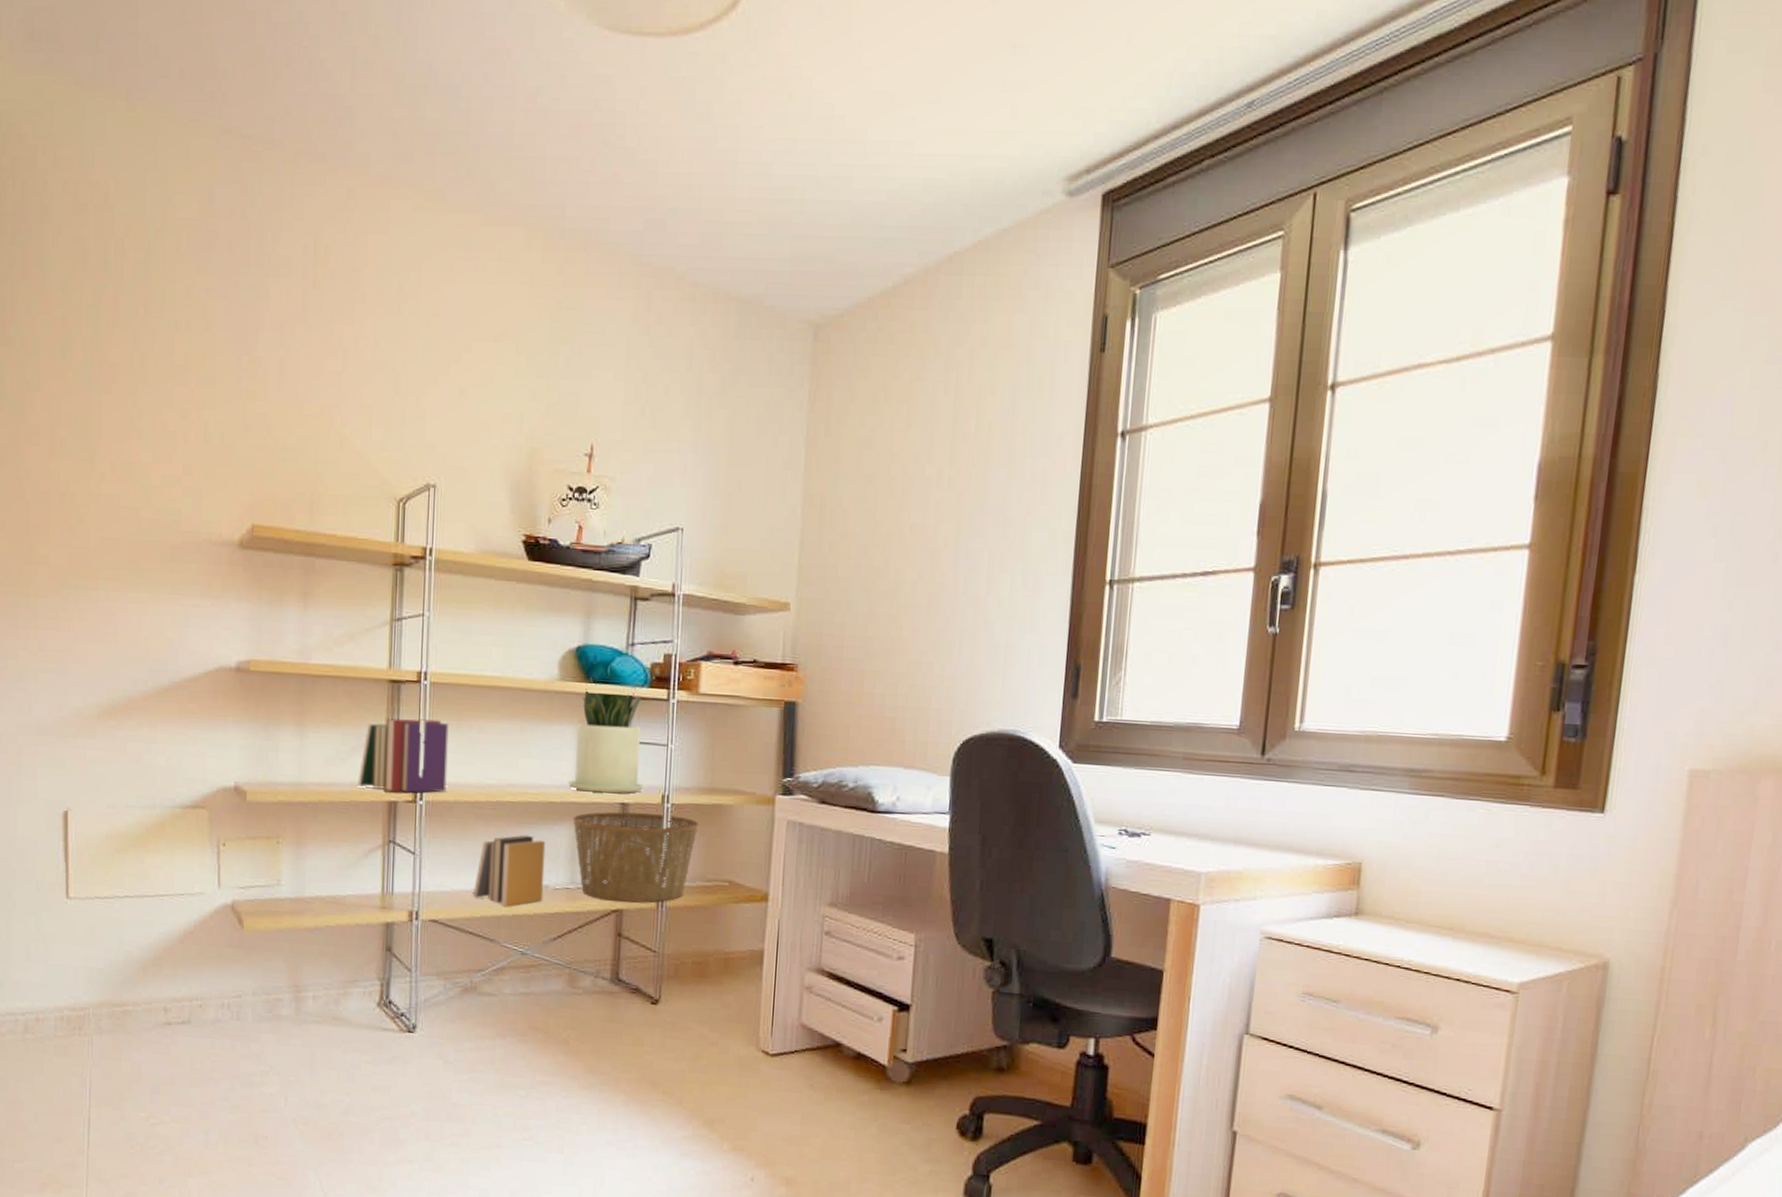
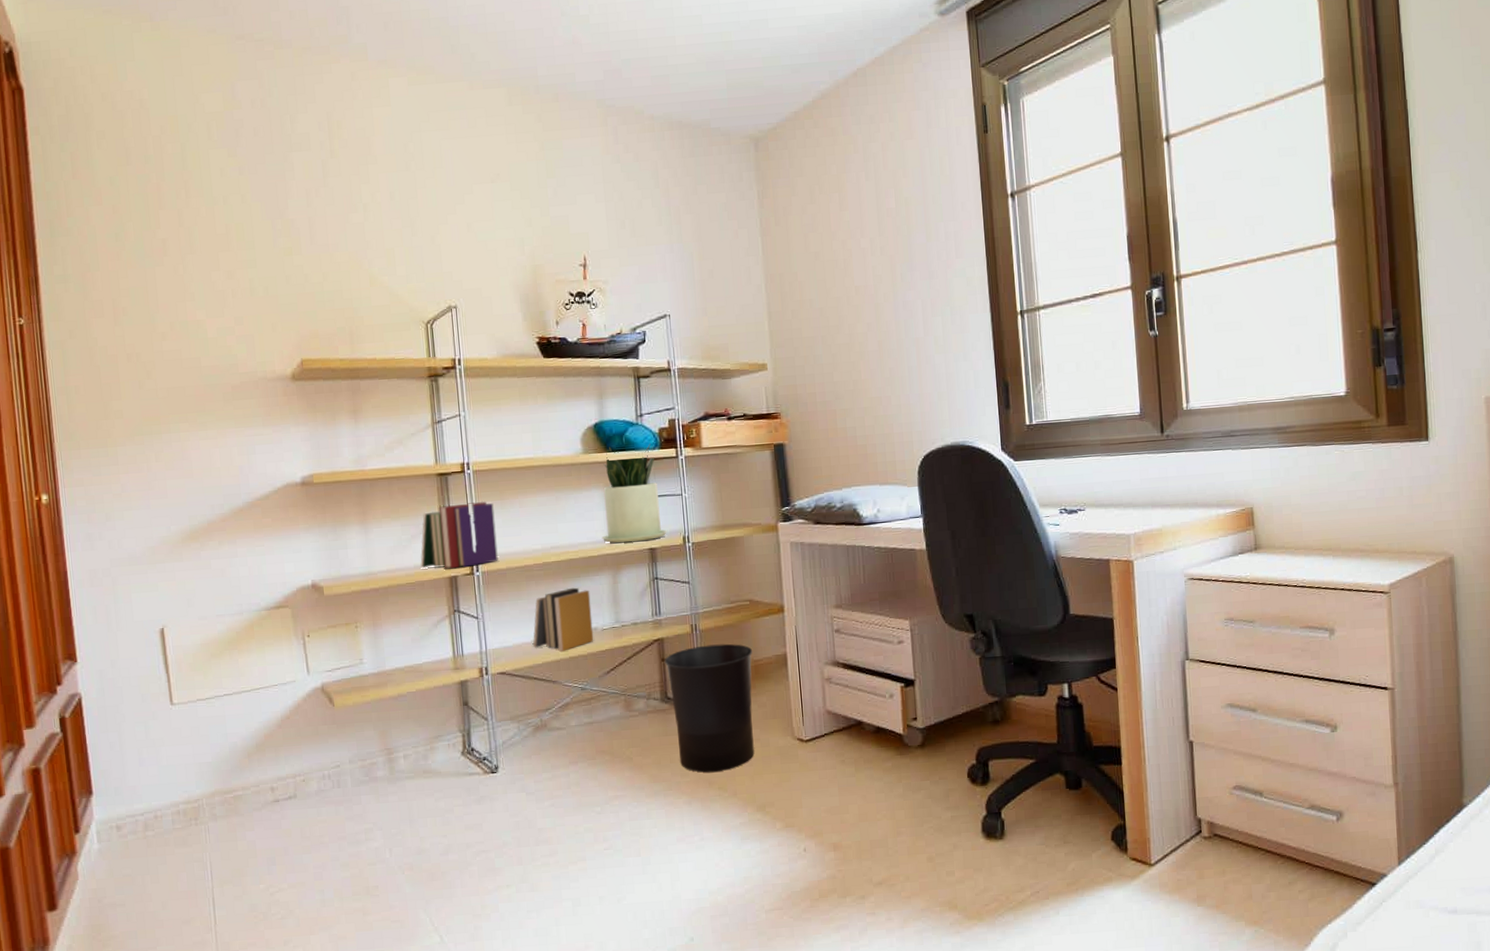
basket: present [572,811,699,903] -> none [610,552,718,633]
waste bin: none [620,925,725,1073] -> present [664,643,755,772]

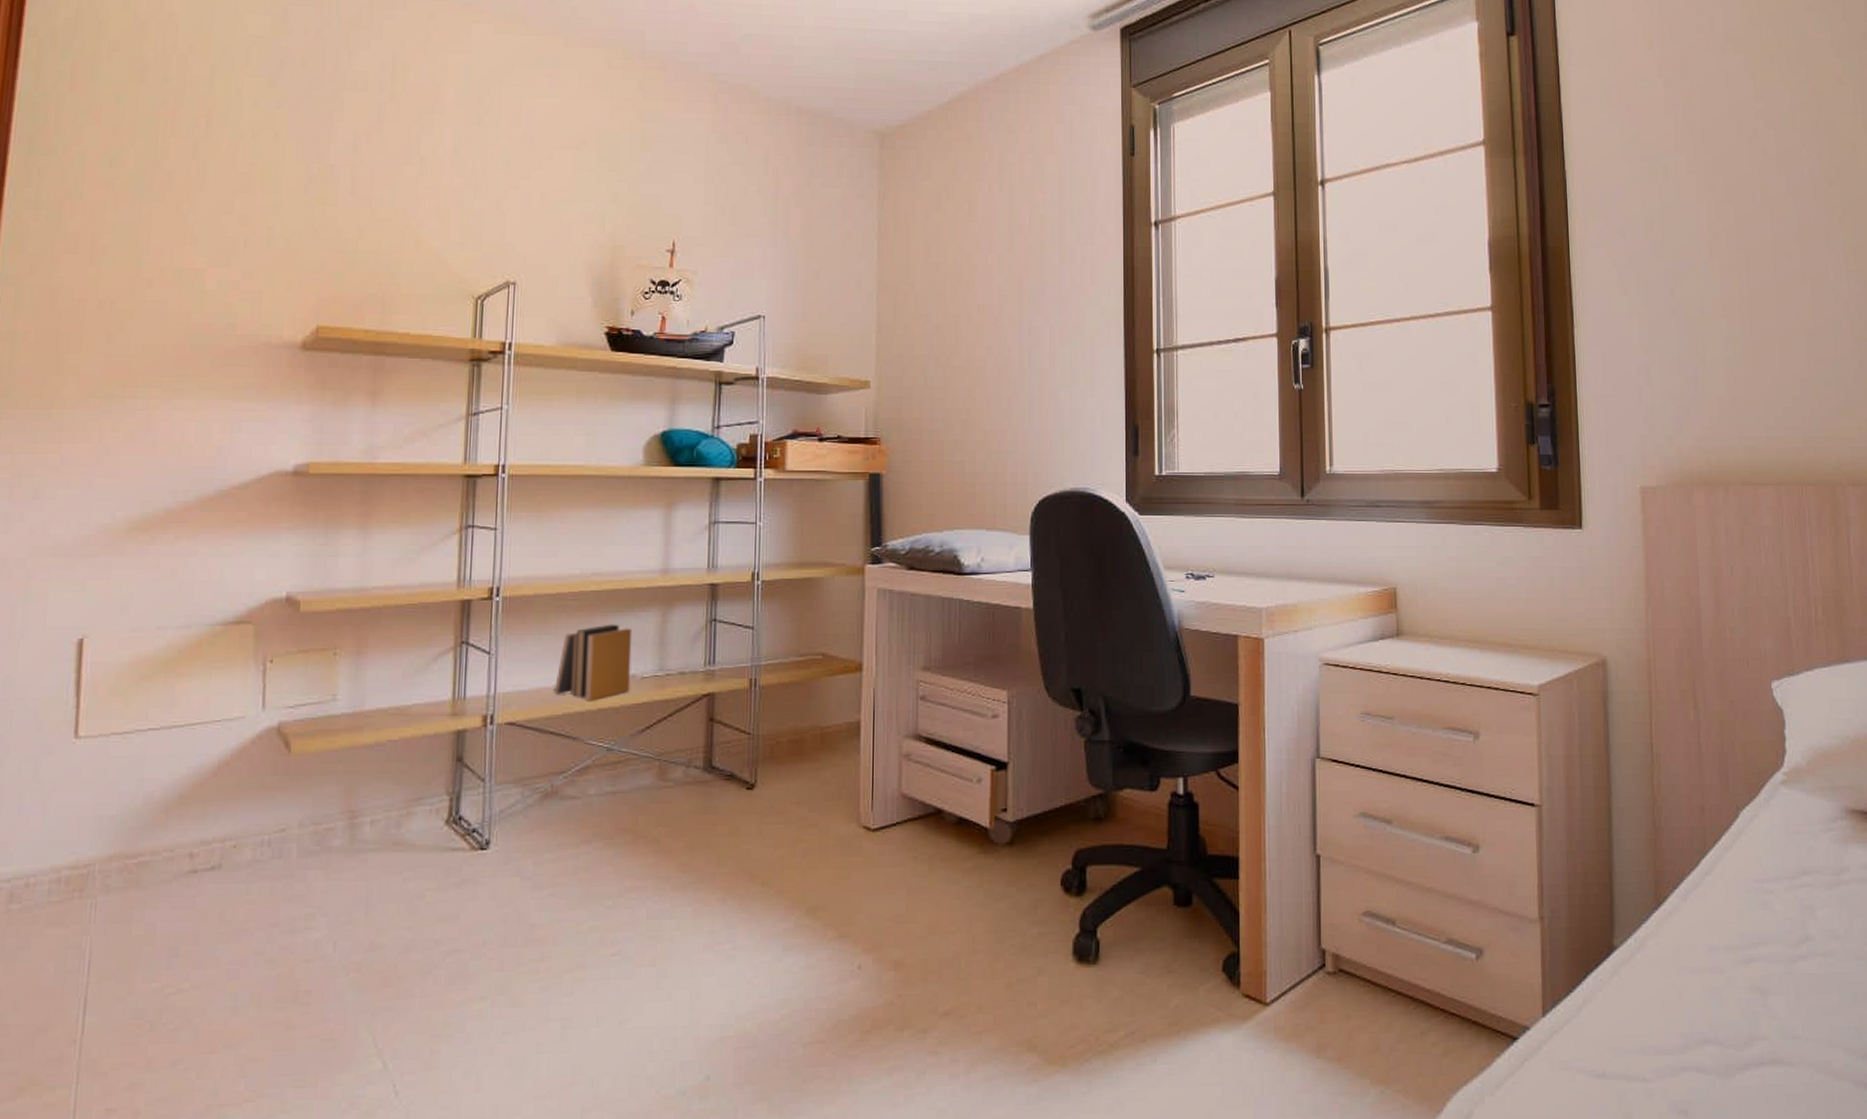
books: present [420,501,498,569] -> none [427,511,528,591]
planter: present [601,443,667,544] -> none [654,460,734,575]
waste bin: present [664,643,755,772] -> none [712,704,821,863]

